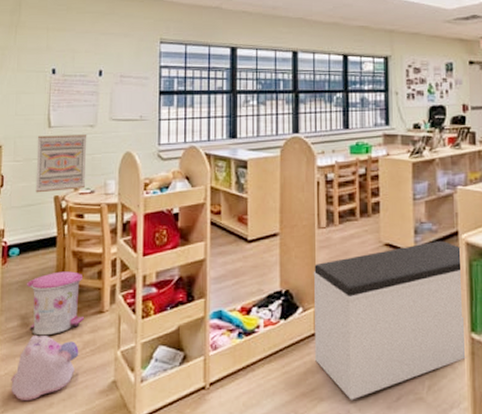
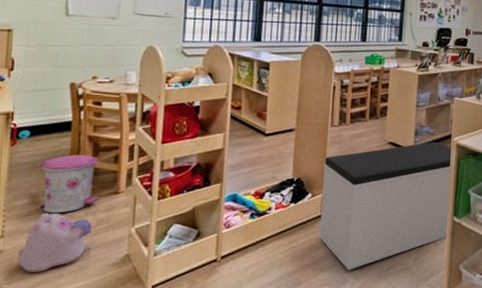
wall art: present [35,135,87,193] -> none [49,23,108,79]

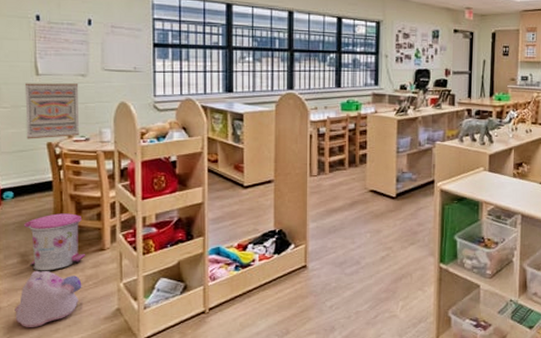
wall art: none [49,23,108,79] -> present [24,83,80,139]
bench: present [320,142,452,270] -> none [304,188,436,319]

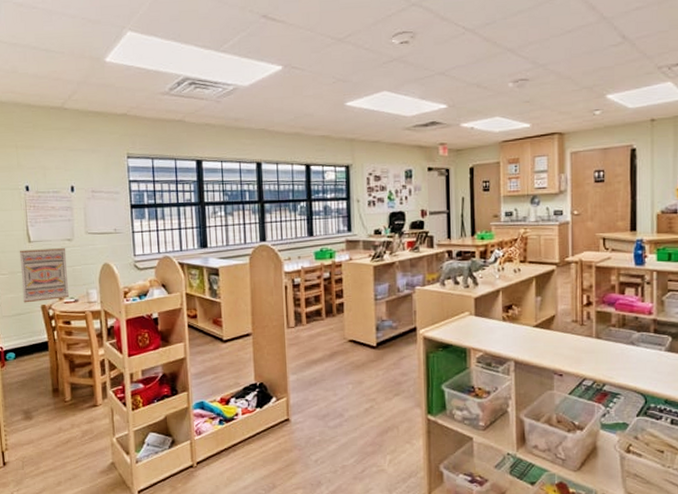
plush toy: present [14,270,82,328] -> none [21,426,79,481]
trash can: present [23,213,86,271] -> none [25,372,81,427]

